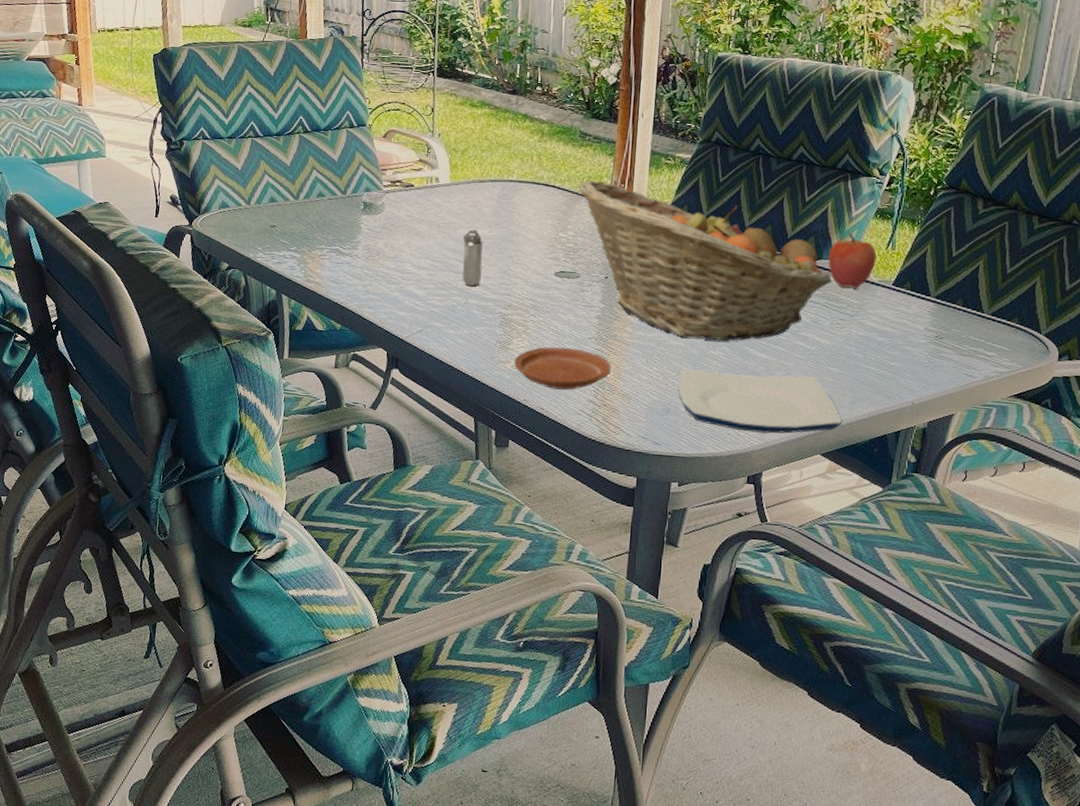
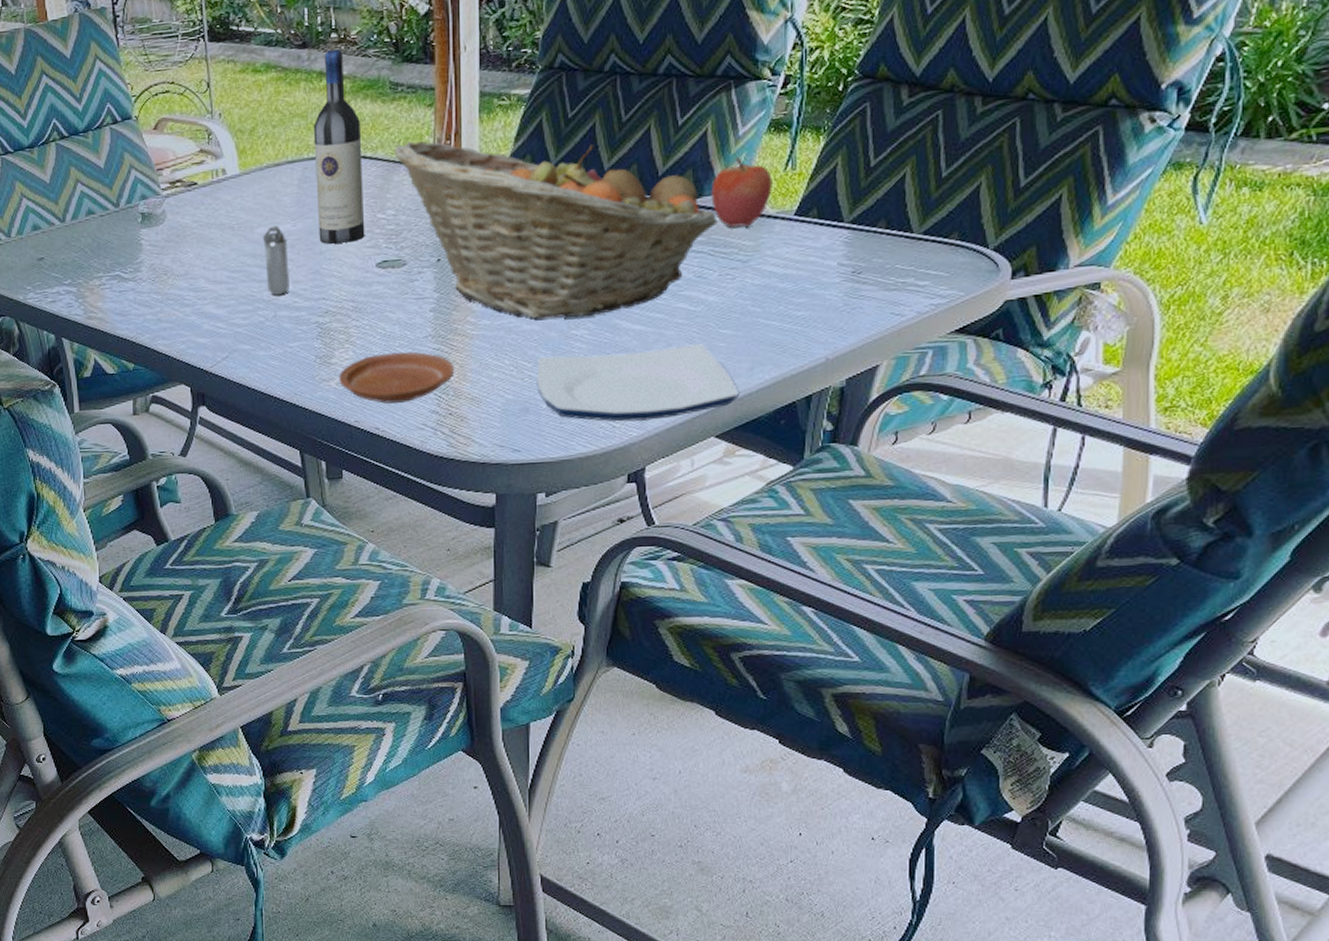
wine bottle: none [509,99,554,252] -> present [313,48,365,244]

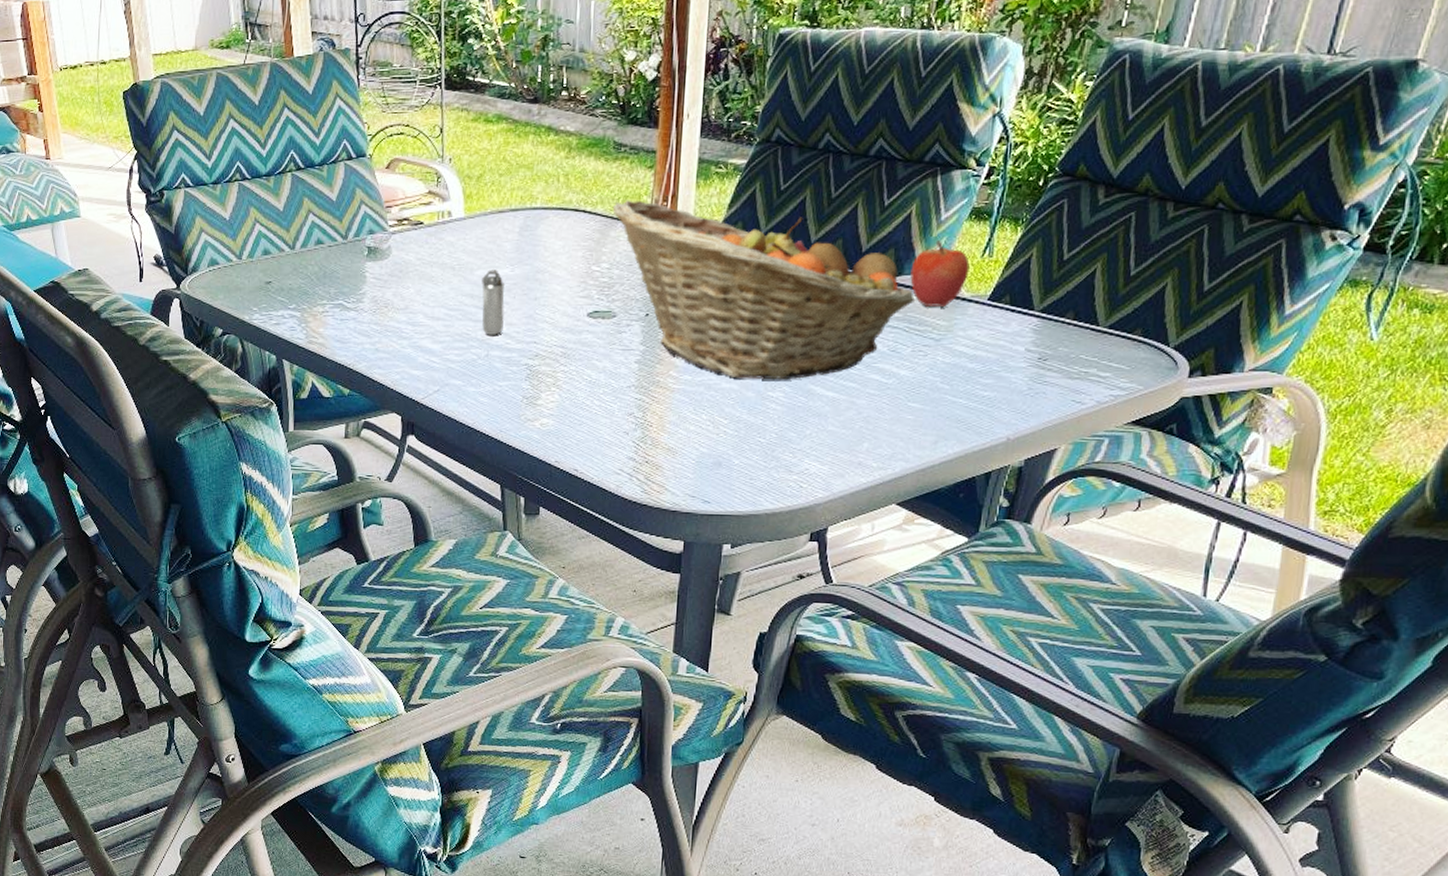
wine bottle: present [313,48,365,244] -> none [535,106,584,291]
plate: present [339,351,455,404] -> none [543,399,655,447]
plate: present [537,344,739,422] -> none [731,414,922,483]

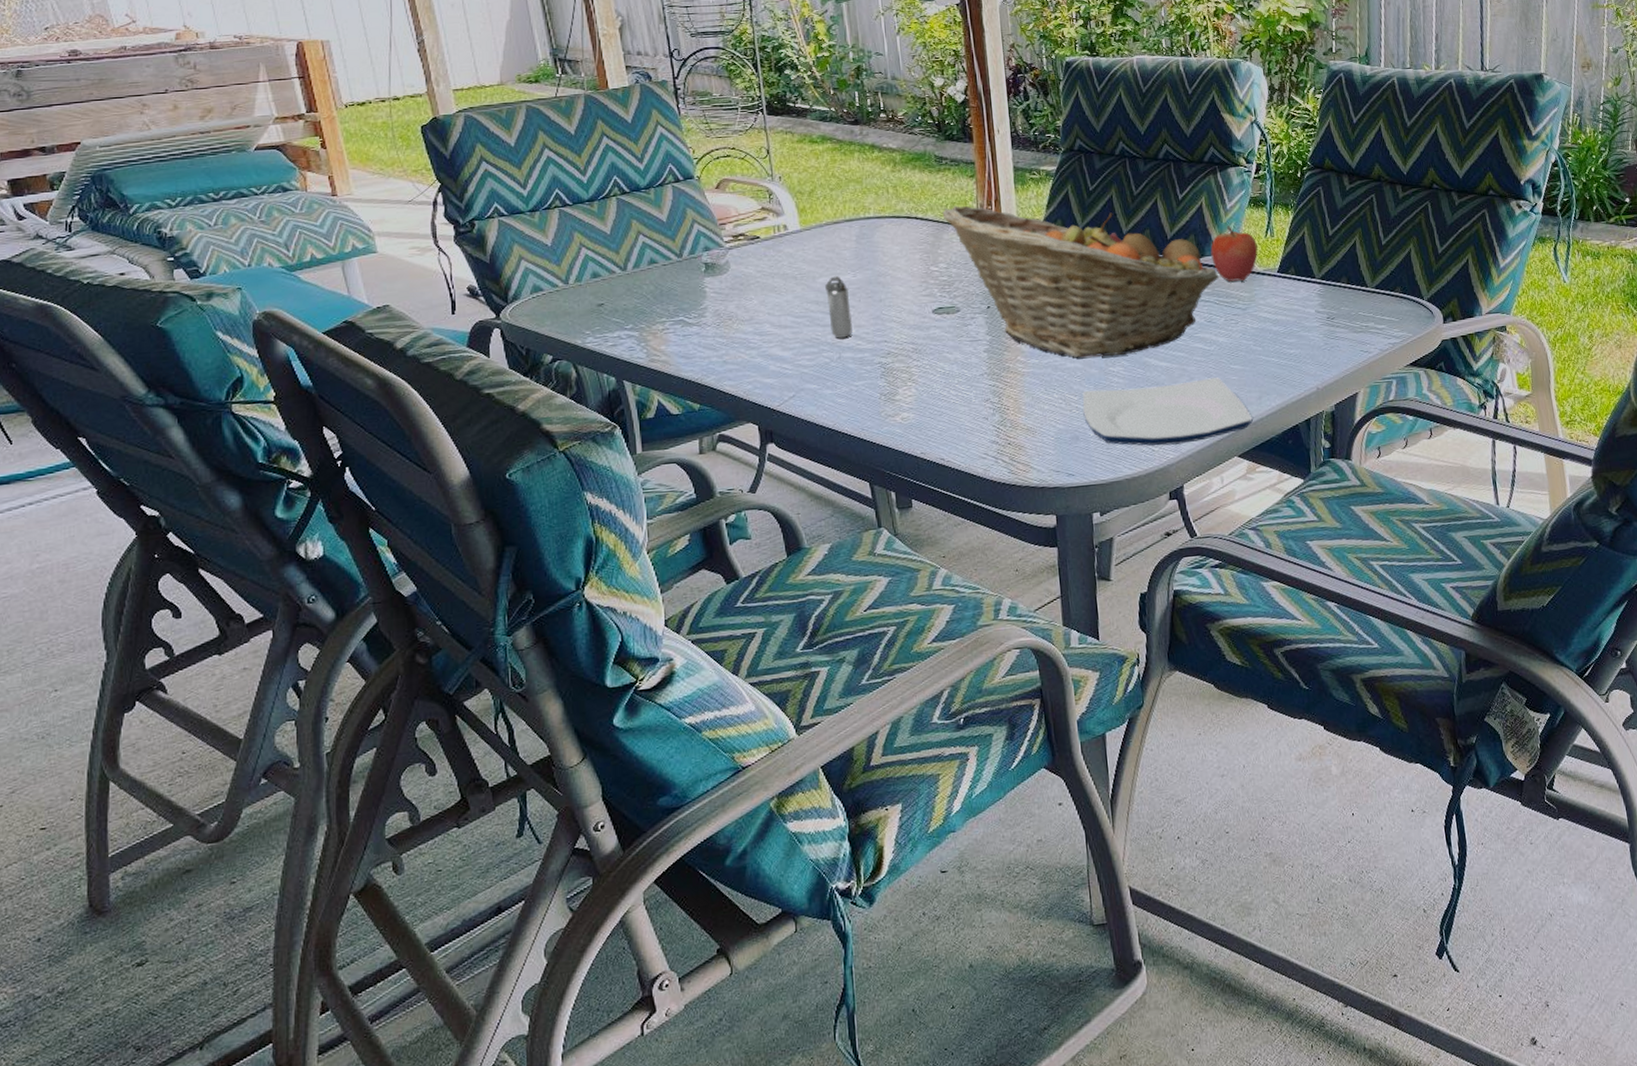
plate: none [731,414,922,483] -> present [1082,377,1253,446]

